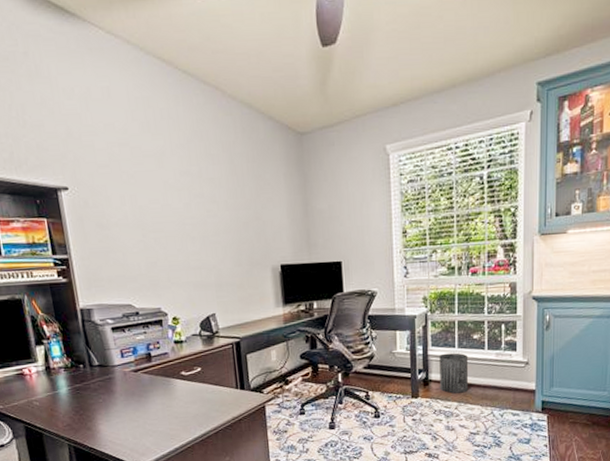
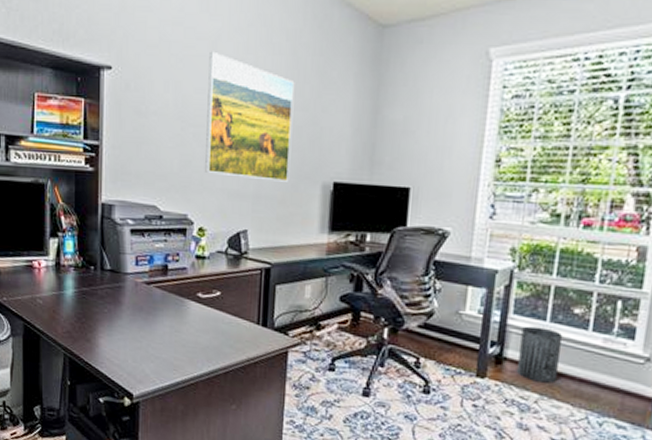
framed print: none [157,166,243,271] -> present [205,51,295,182]

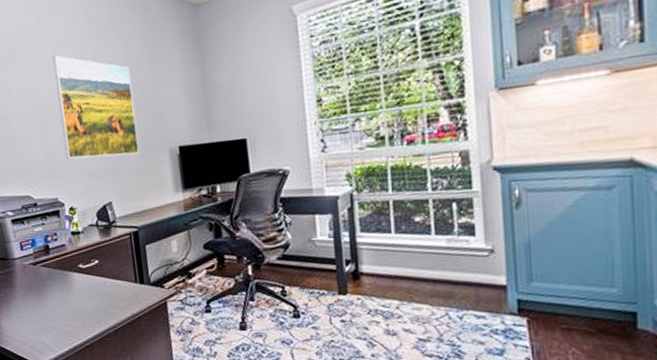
trash can: present [517,326,563,383] -> none [371,239,412,290]

